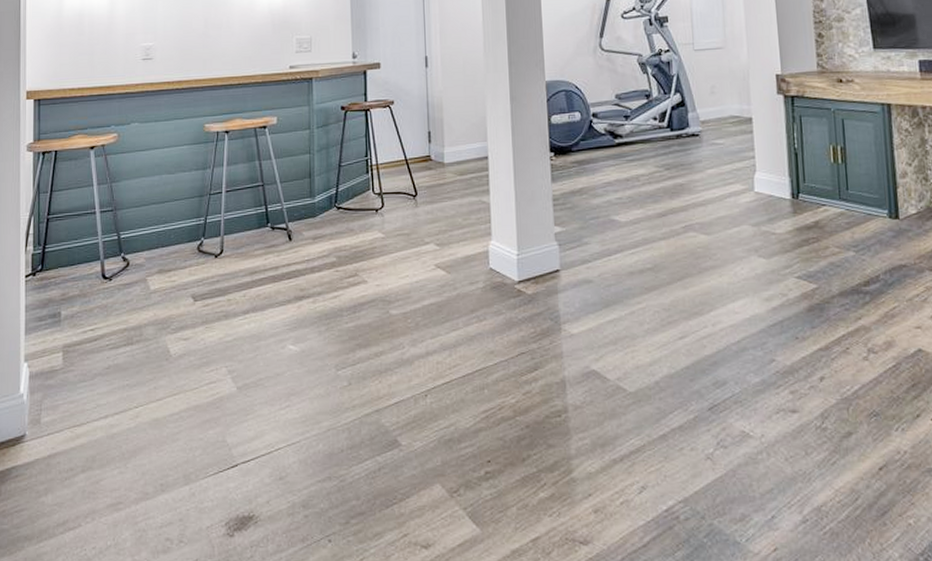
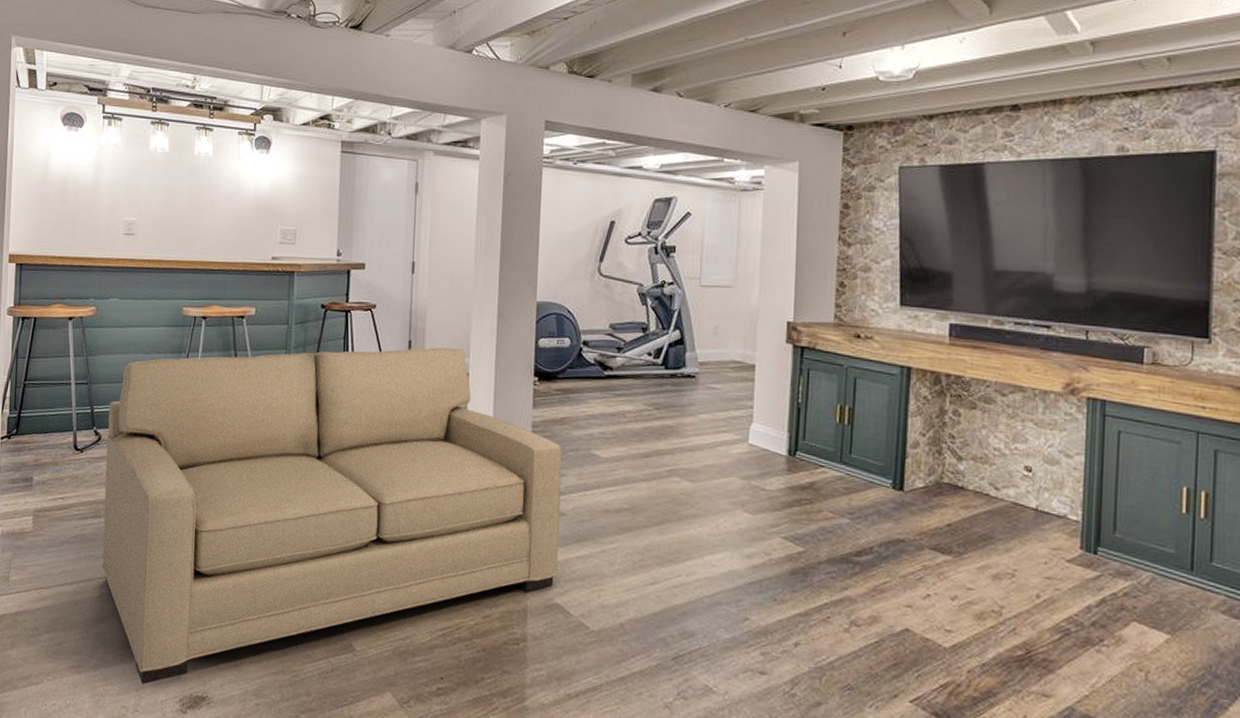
sofa: none [136,133,592,512] -> present [101,347,562,685]

